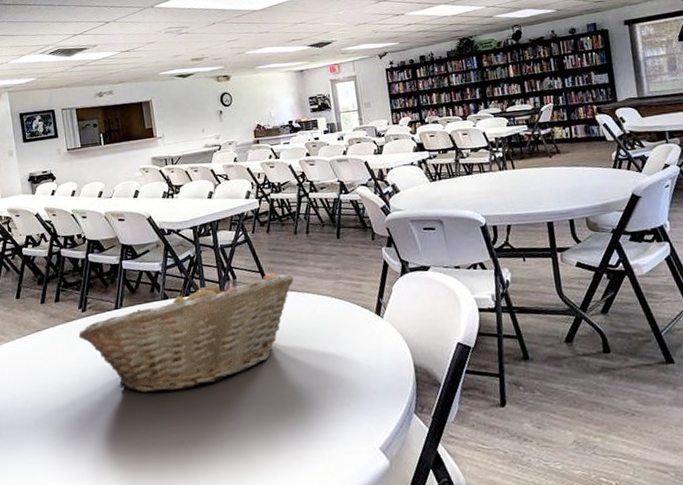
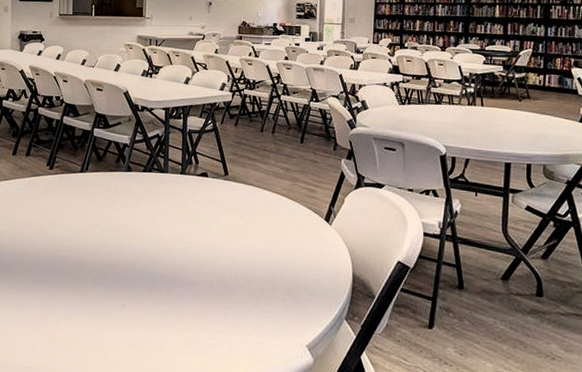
fruit basket: present [78,273,294,393] -> none [42,159,253,258]

